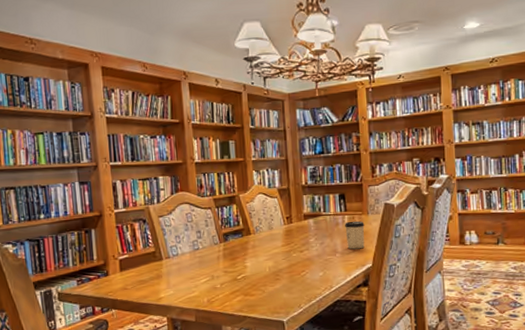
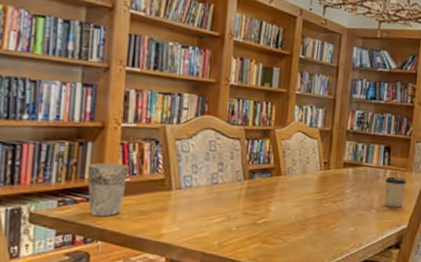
cup: none [94,243,126,290] -> present [87,163,129,217]

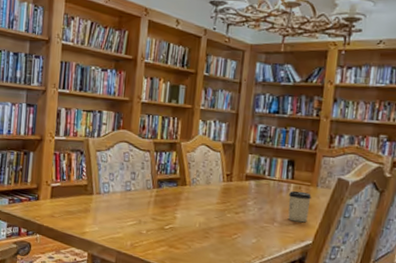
cup: present [87,163,129,217] -> none [29,169,60,215]

